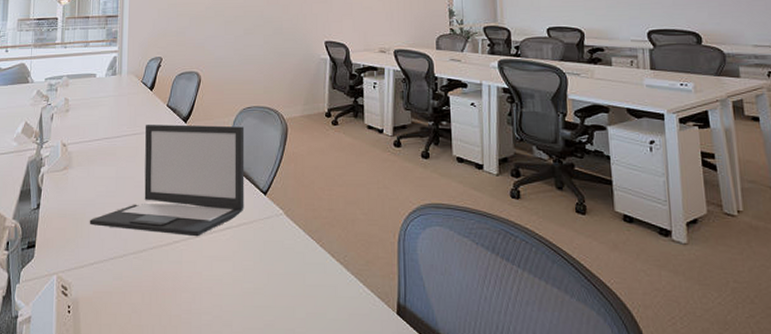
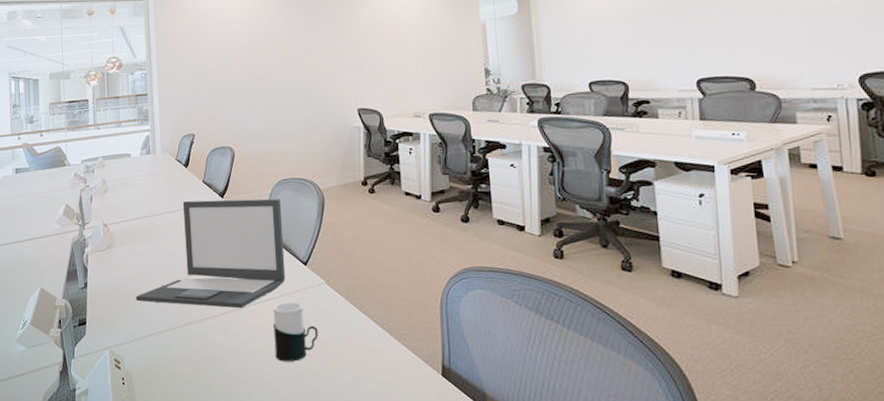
cup: none [228,232,274,294] -> present [272,302,318,362]

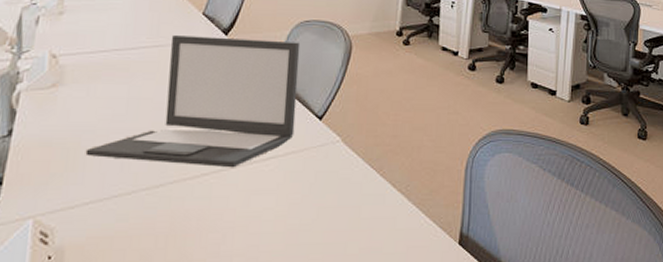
cup: present [272,302,318,362] -> none [269,162,326,232]

